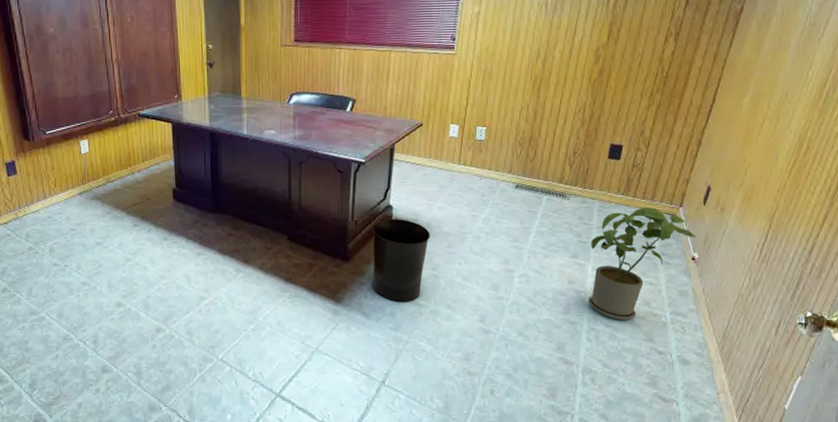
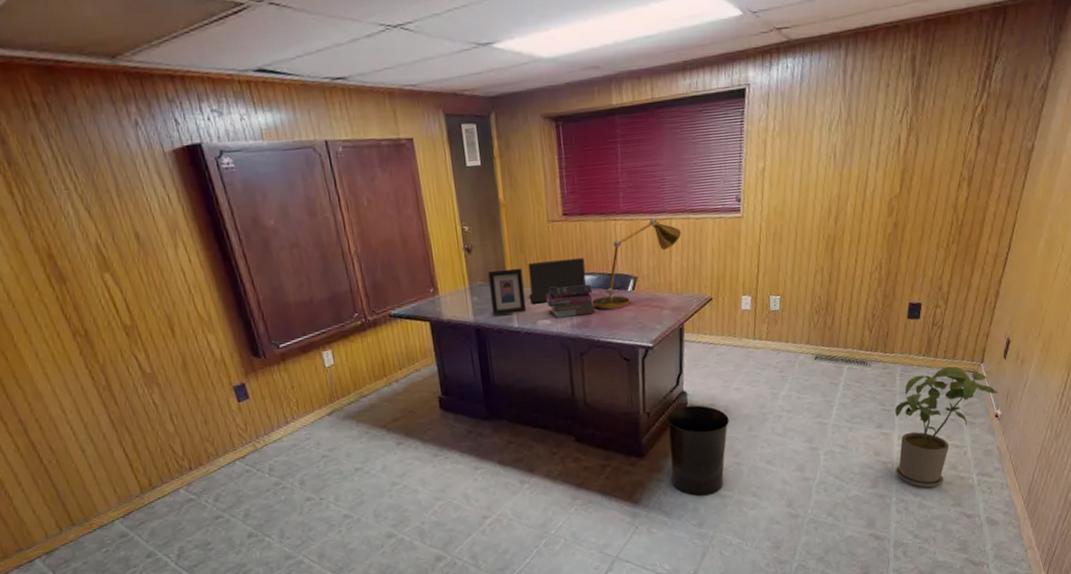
picture frame: none [225,83,255,123] -> present [488,268,526,316]
laptop: none [258,79,310,116] -> present [528,258,587,304]
books: none [273,102,316,130] -> present [545,284,595,318]
desk lamp: none [313,49,399,126] -> present [591,218,682,311]

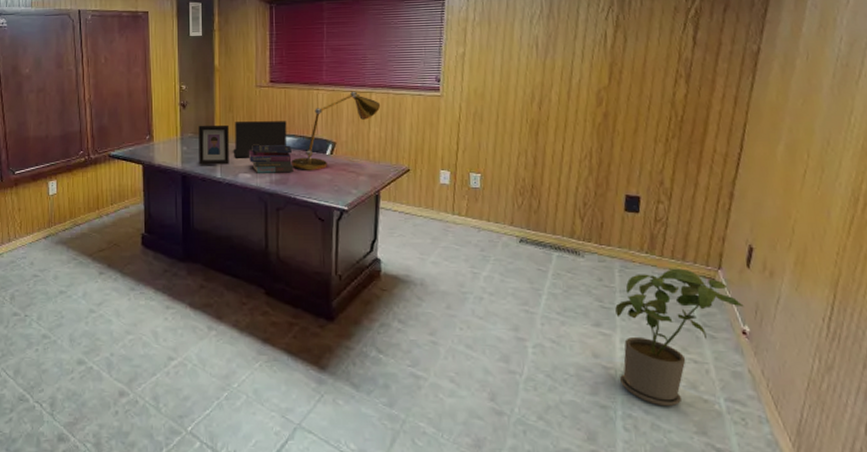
waste bin: present [666,405,729,496] -> none [359,273,425,373]

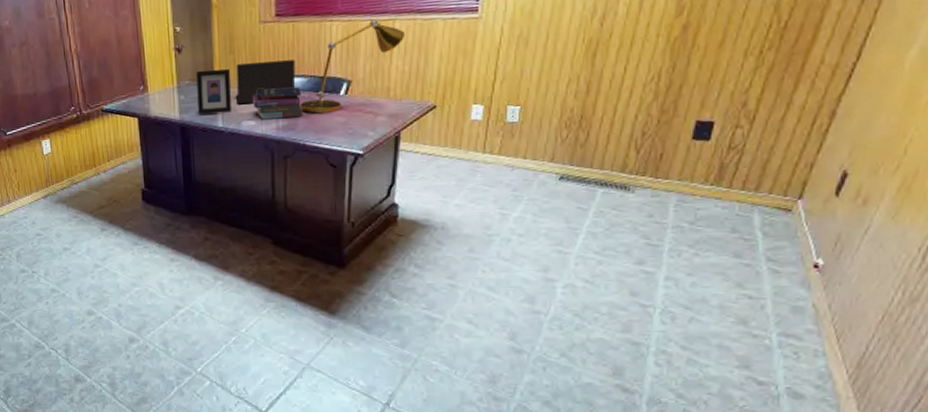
house plant: present [615,268,744,407] -> none [659,200,822,343]

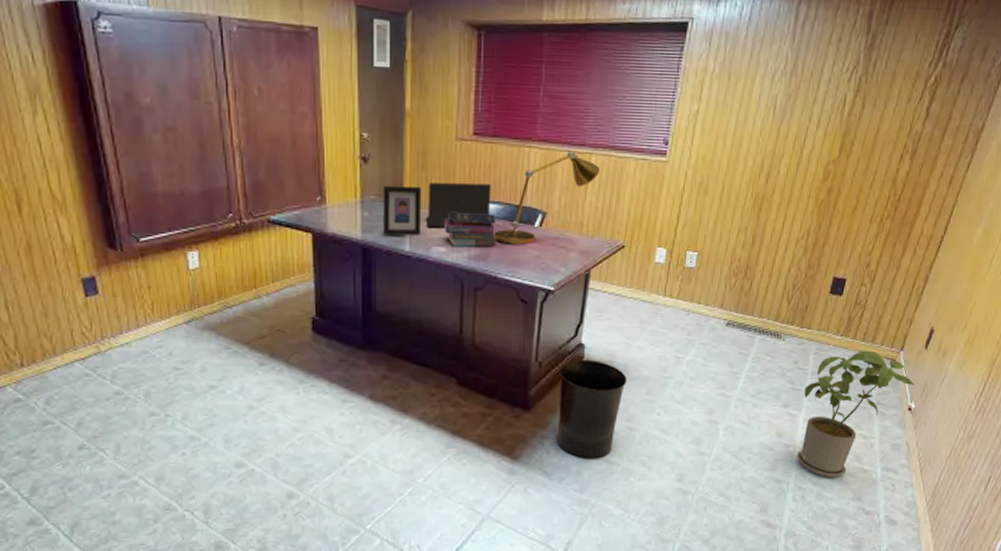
waste bin: none [373,218,446,315] -> present [557,359,627,459]
house plant: none [659,200,822,343] -> present [797,350,915,478]

